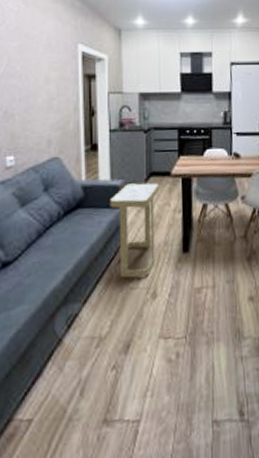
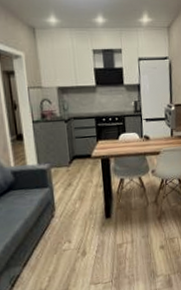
side table: present [109,183,160,278] -> none [38,165,83,243]

